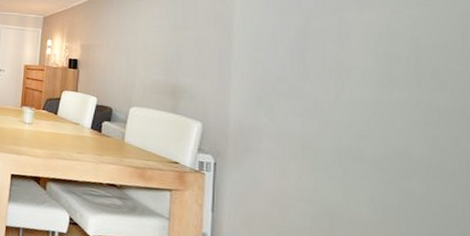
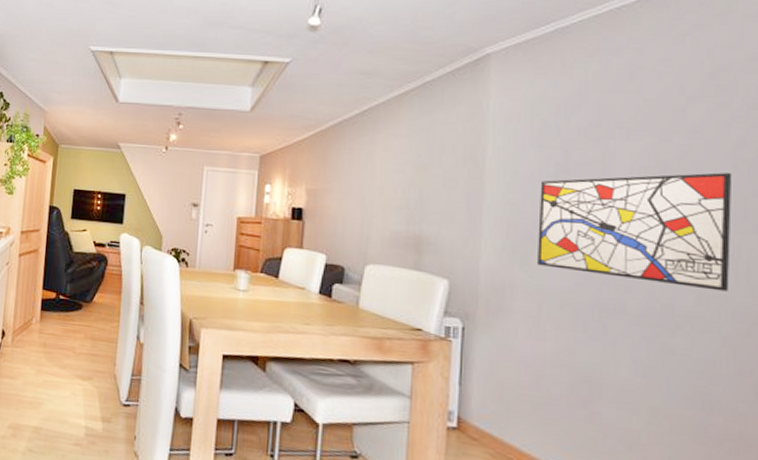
wall art: none [281,40,463,144] -> present [538,172,733,292]

